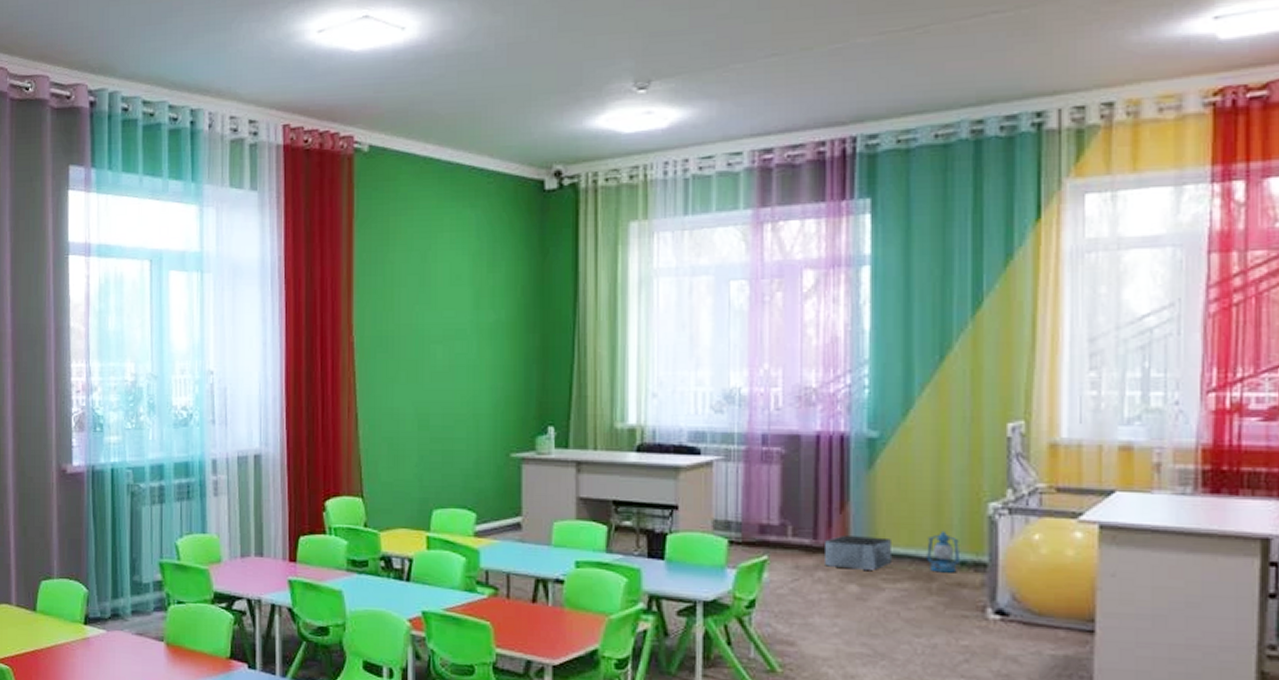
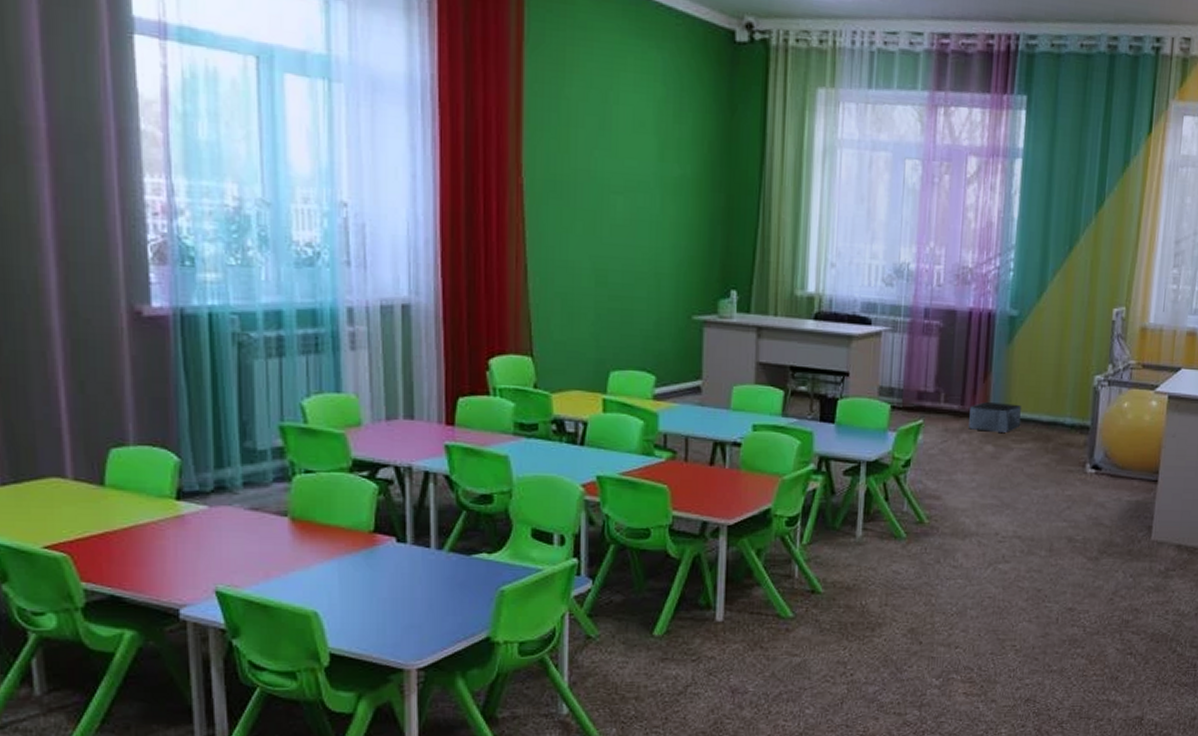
lantern: present [927,530,961,573] -> none [1046,399,1071,435]

